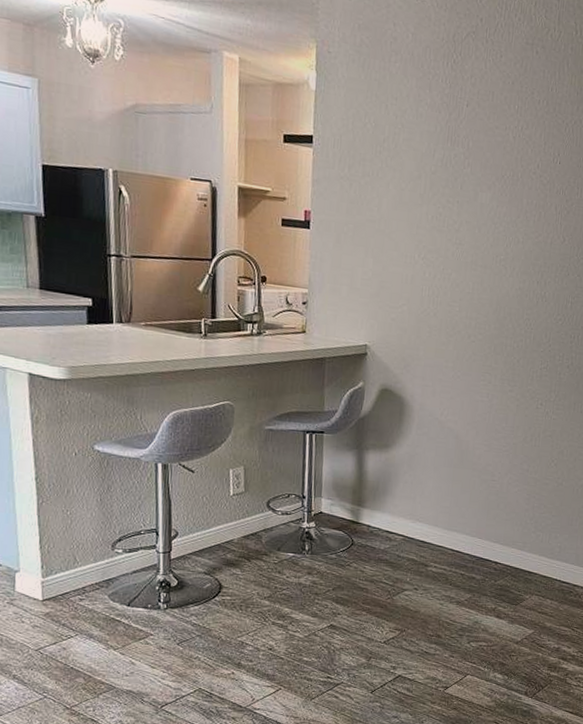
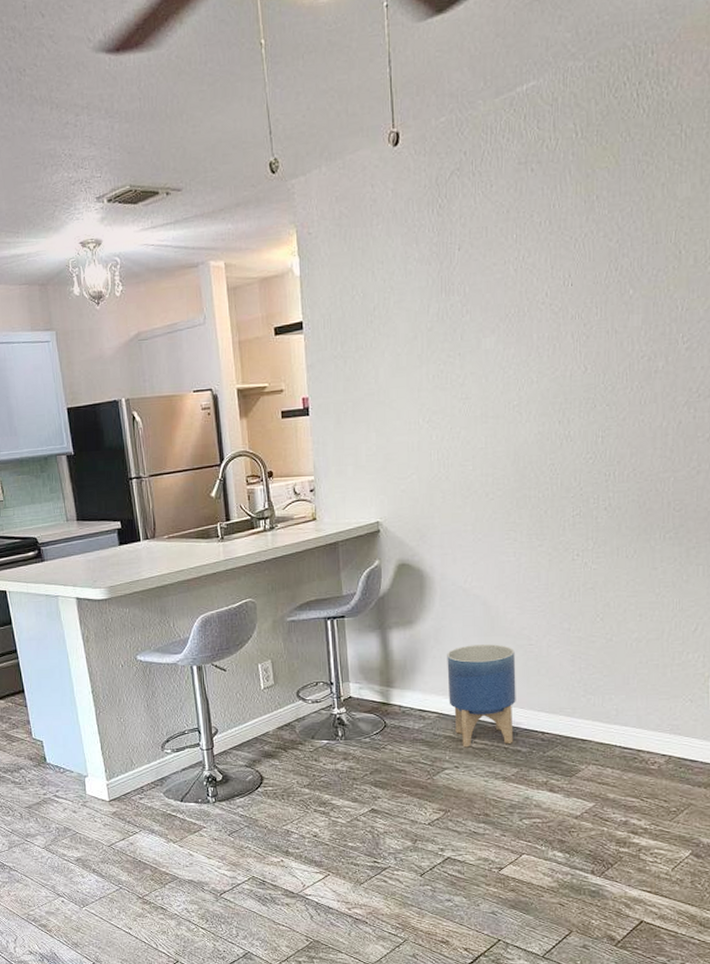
planter: none [415,474,479,571] -> present [447,644,516,748]

